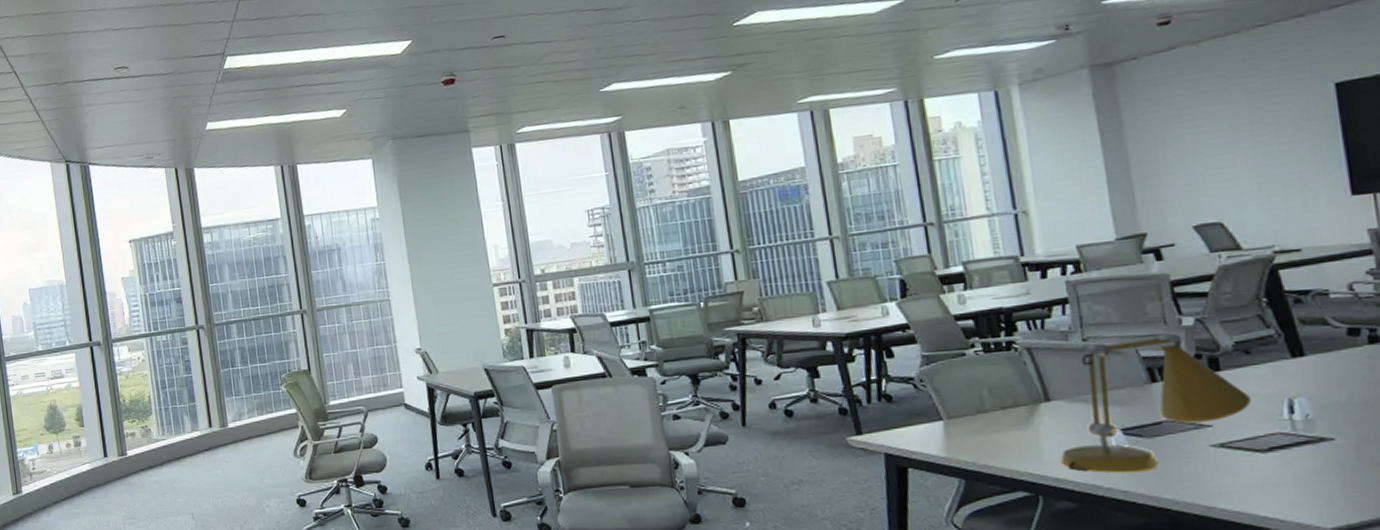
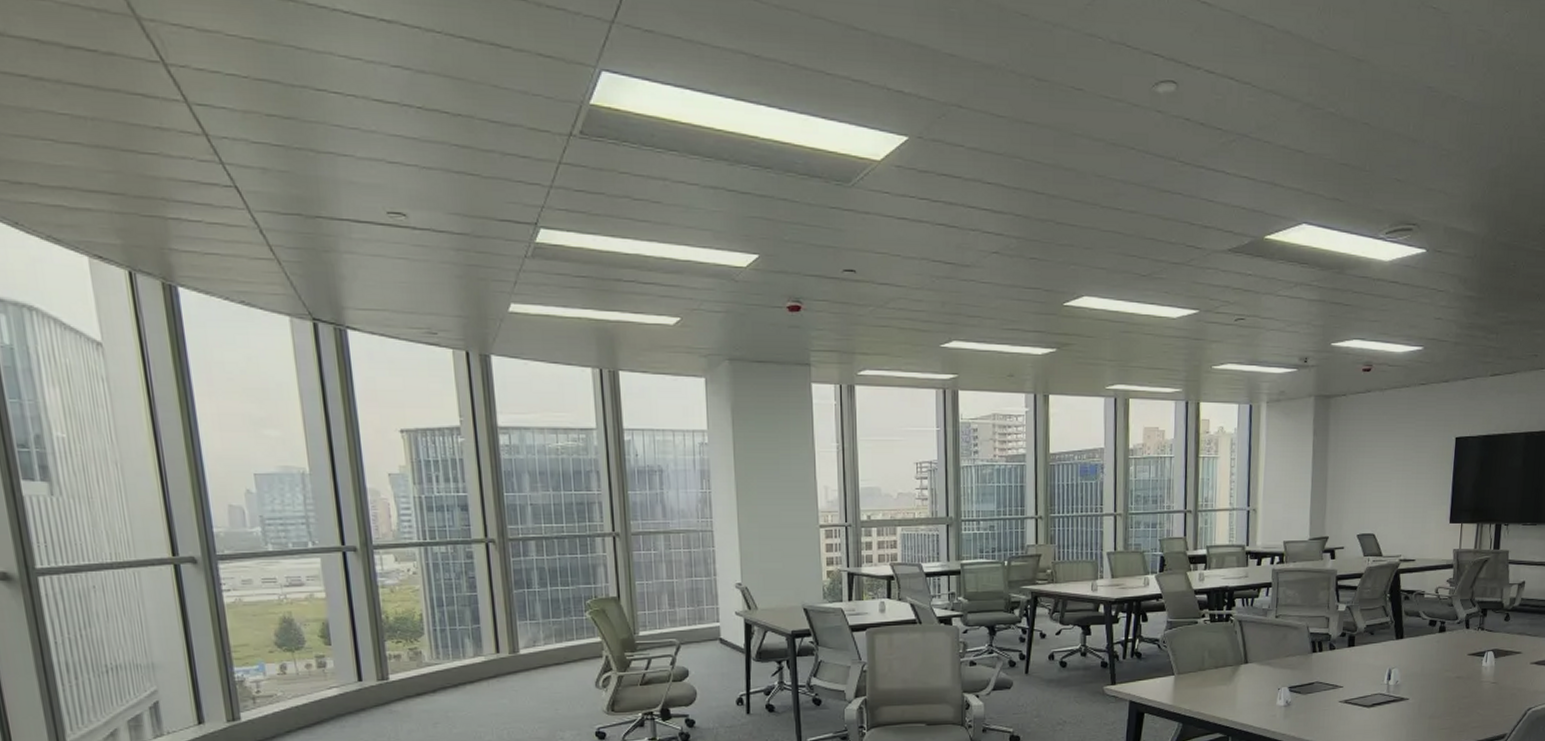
table lamp: present [1060,333,1251,473] -> none [1247,616,1368,720]

